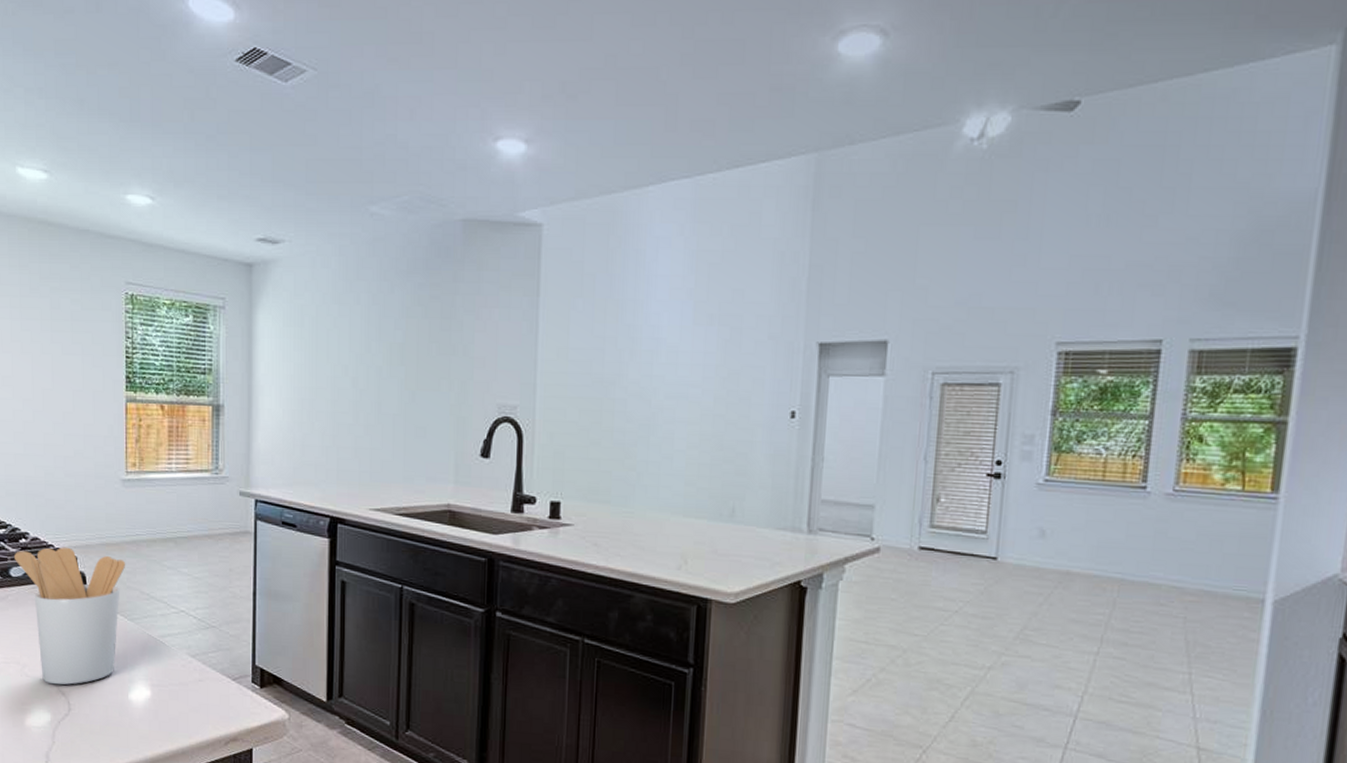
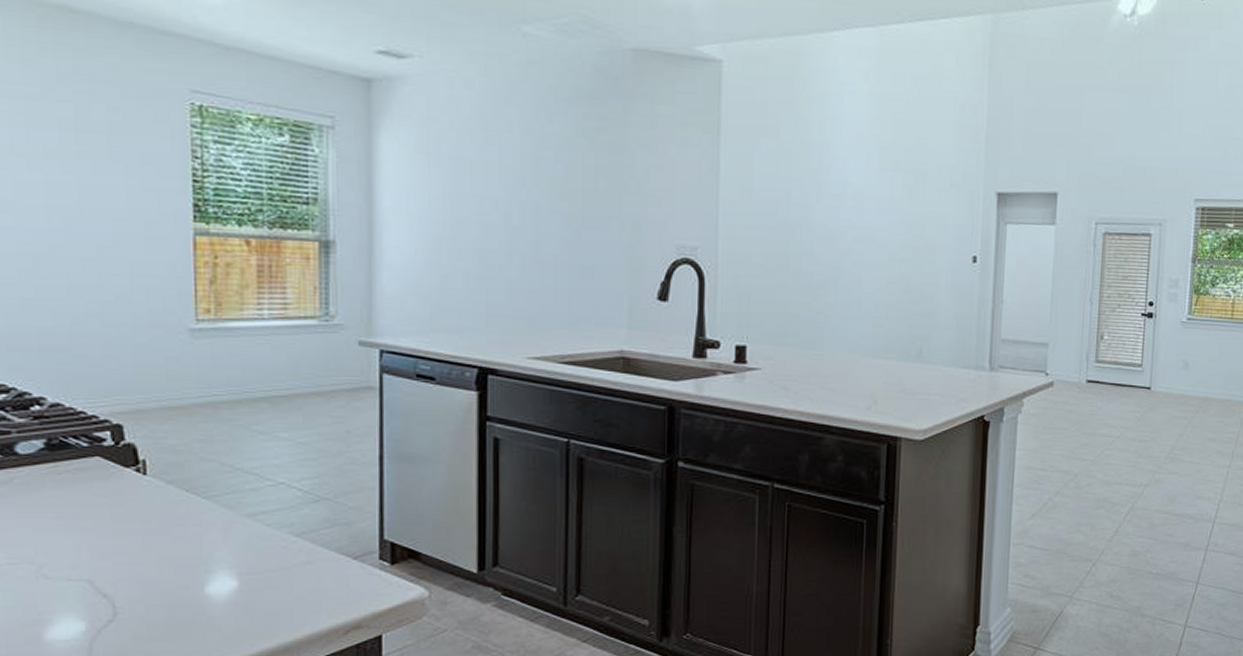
utensil holder: present [14,547,126,685] -> none [22,413,198,586]

